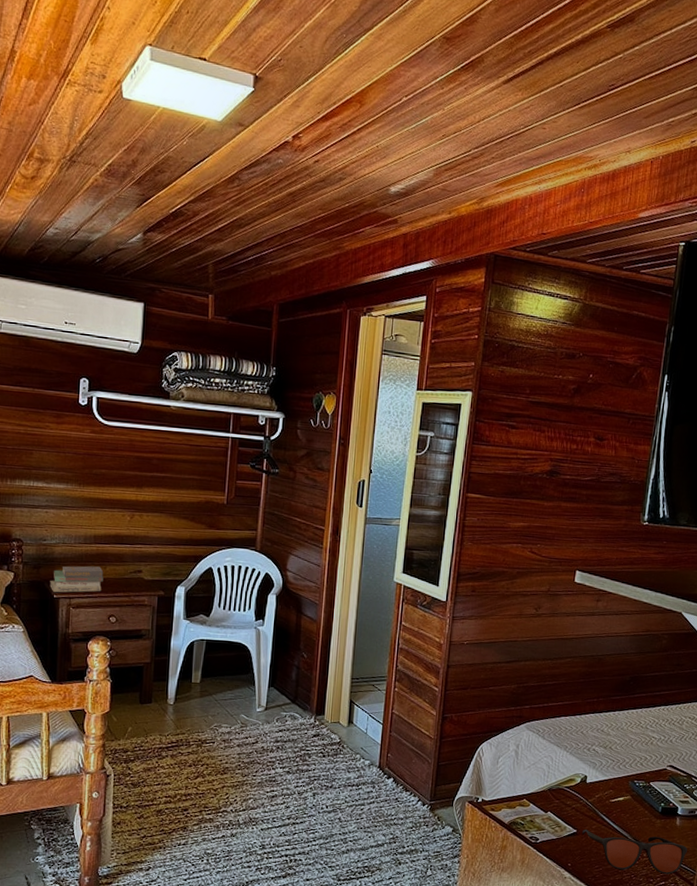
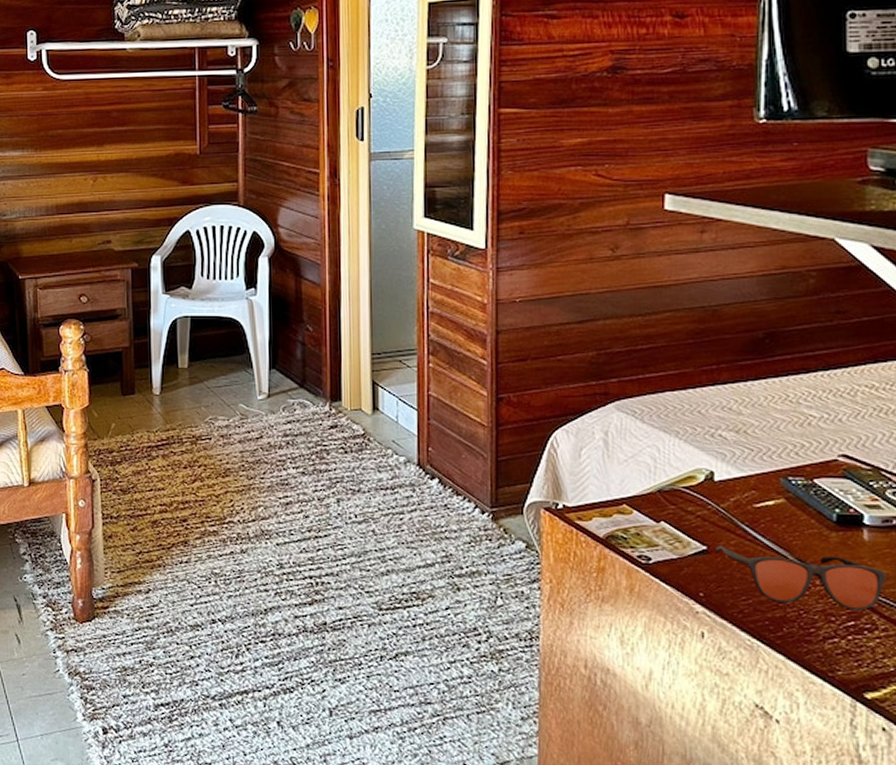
books: present [50,566,104,593] -> none [13,240,70,274]

